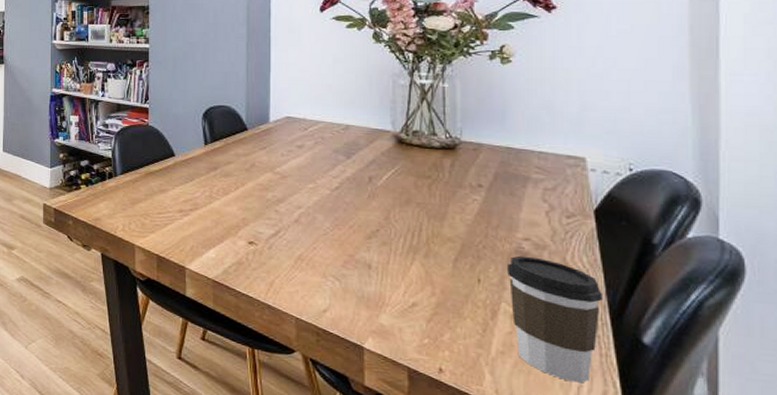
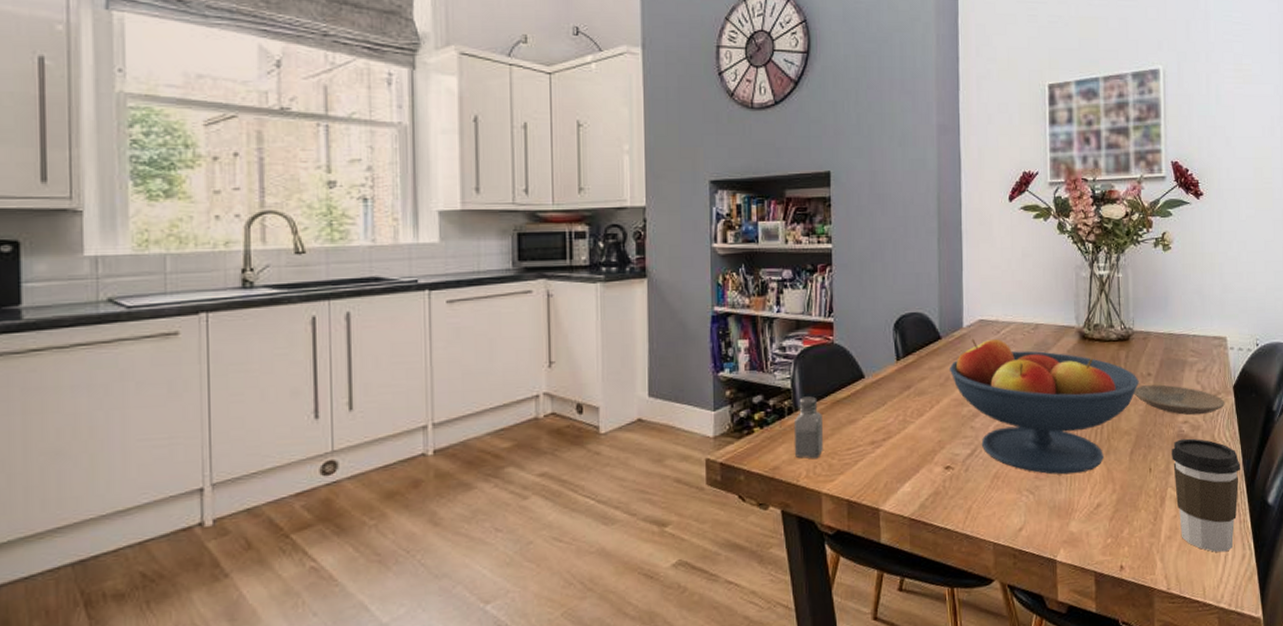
saltshaker: none [113,166,137,217] -> present [793,396,823,459]
fruit bowl: none [255,132,467,271] -> present [950,338,1139,475]
plate: none [459,196,582,235] -> present [1133,384,1225,416]

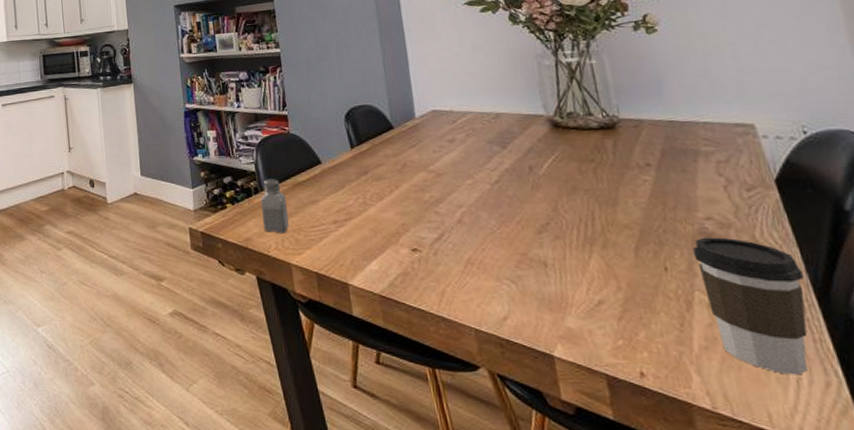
fruit bowl: present [950,338,1139,475] -> none [406,128,636,266]
plate: present [1133,384,1225,416] -> none [629,176,766,211]

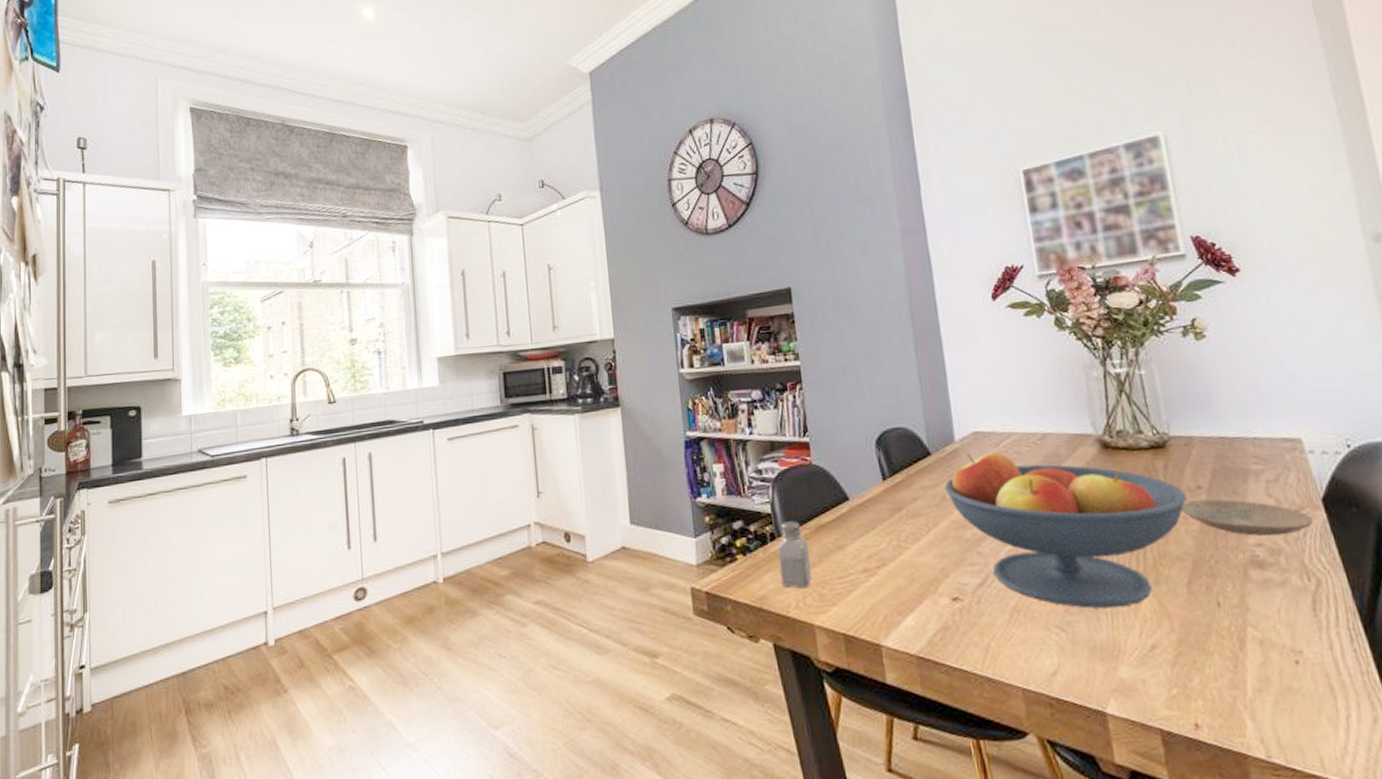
fruit bowl: none [406,128,636,266] -> present [944,452,1187,609]
plate: none [629,176,766,211] -> present [1180,499,1314,536]
coffee cup: present [693,237,808,375] -> none [1245,564,1356,713]

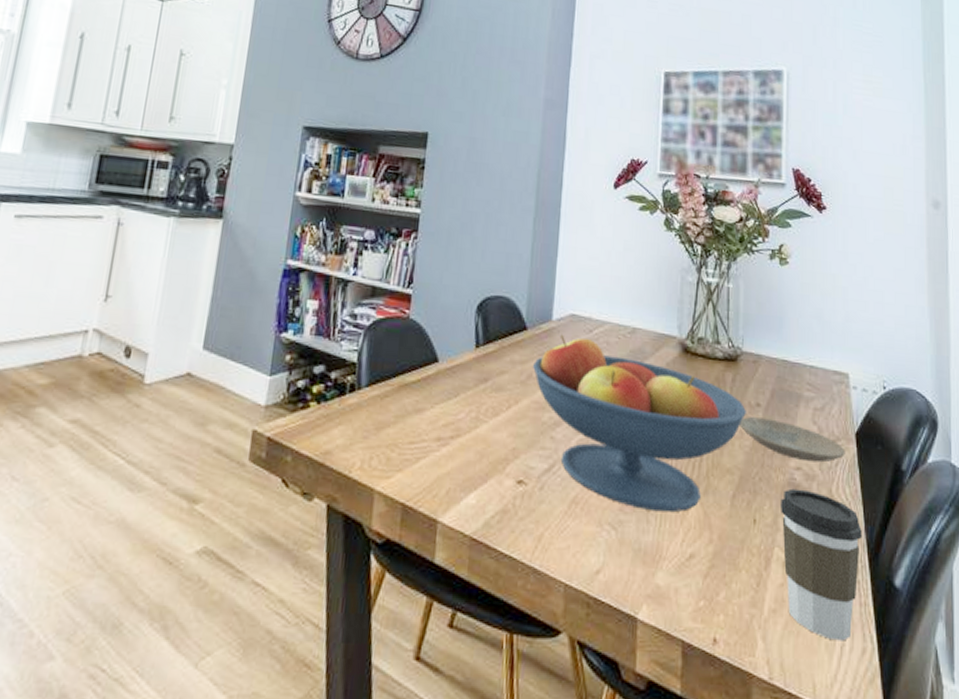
saltshaker: present [778,521,812,589] -> none [350,374,387,449]
coffee cup: none [1245,564,1356,713] -> present [781,488,862,641]

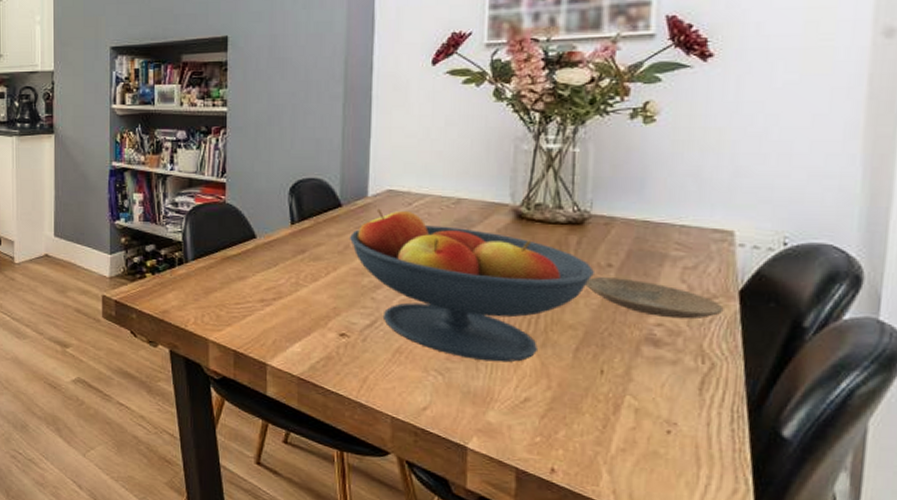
coffee cup: present [781,488,862,641] -> none [635,343,741,481]

